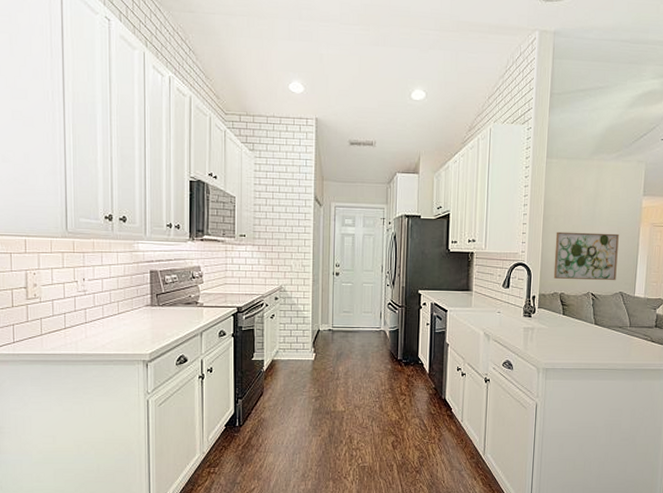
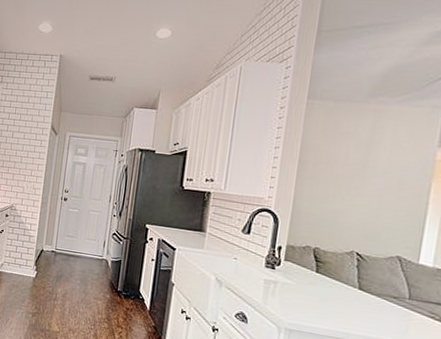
wall art: present [553,231,619,281] -> none [306,179,400,243]

